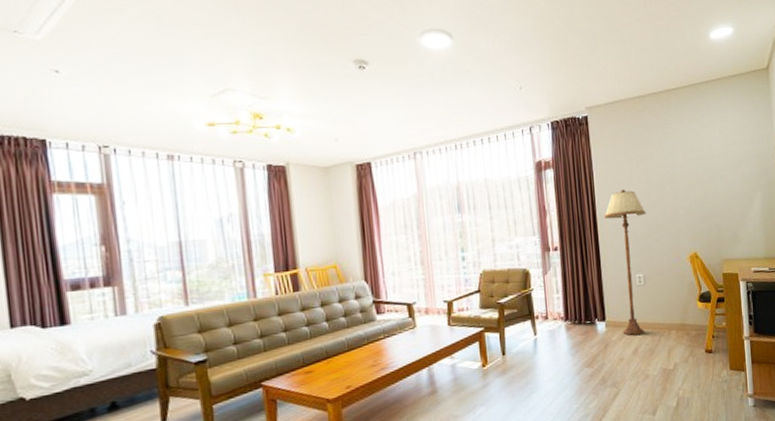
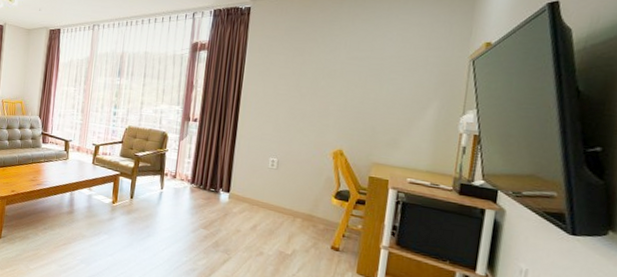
floor lamp: present [603,189,646,335] -> none [244,78,293,213]

